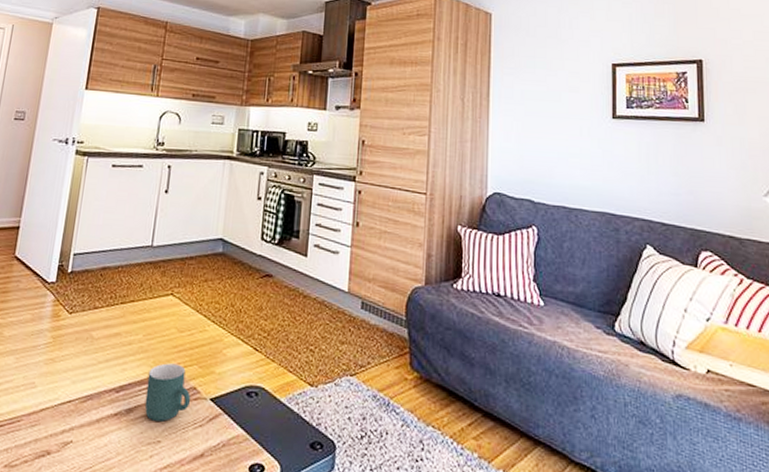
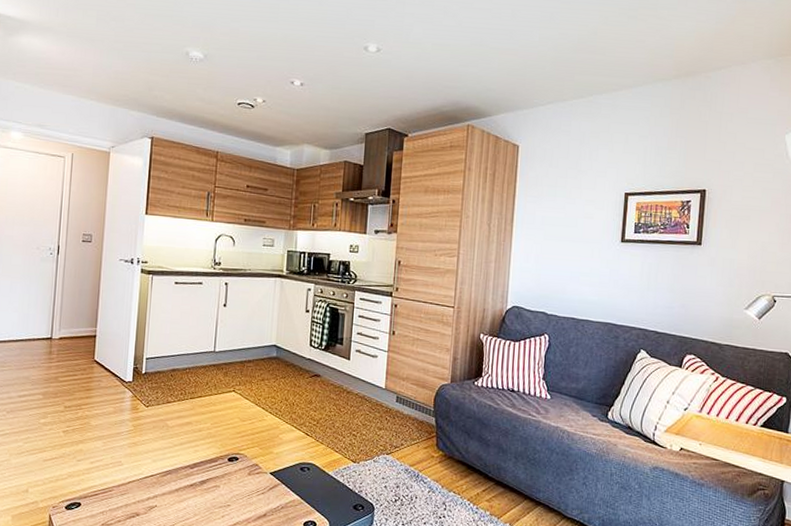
mug: present [144,363,191,422] -> none [215,446,254,490]

